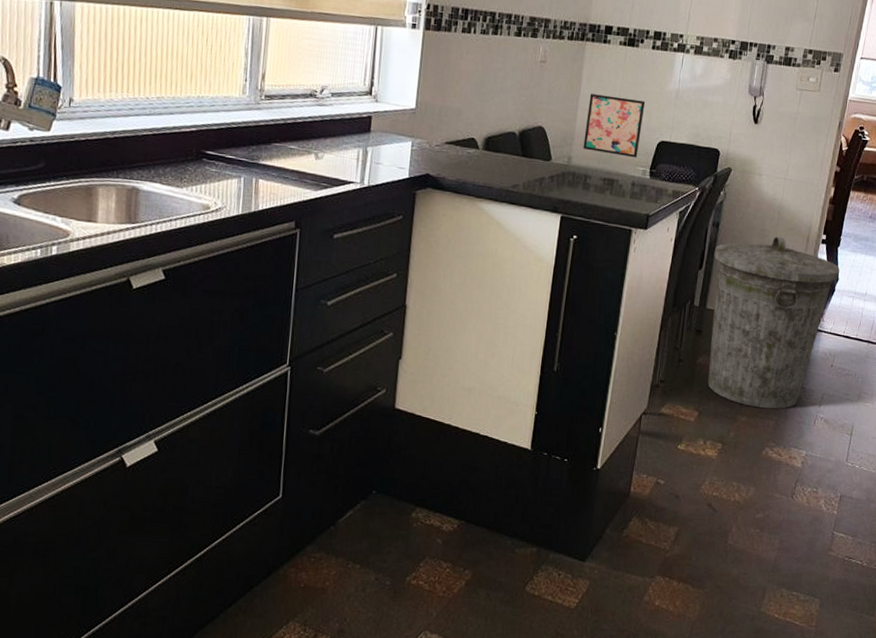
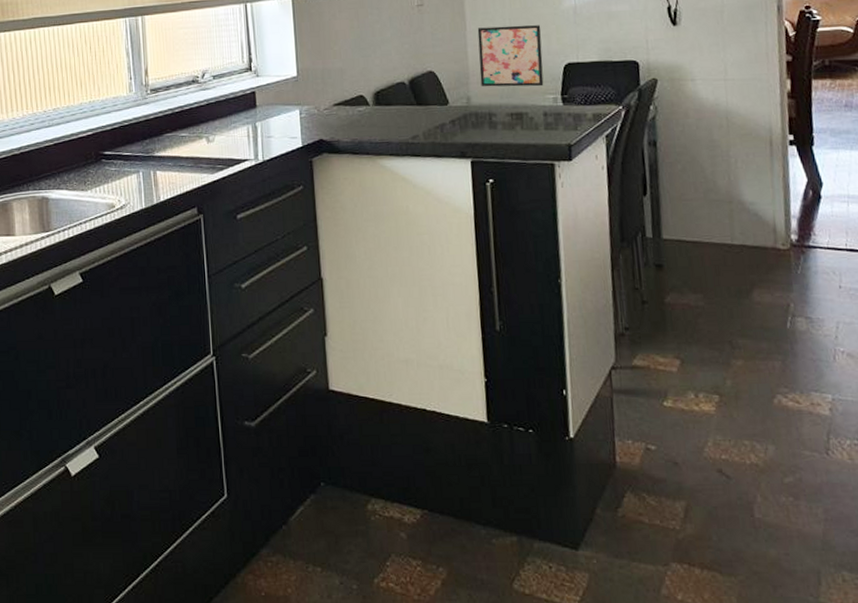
trash can: present [708,236,840,410] -> none [657,145,823,348]

